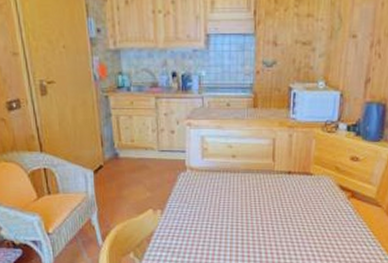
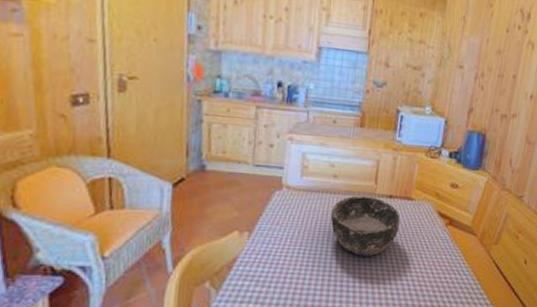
bowl: none [233,173,300,229] -> present [330,195,400,256]

